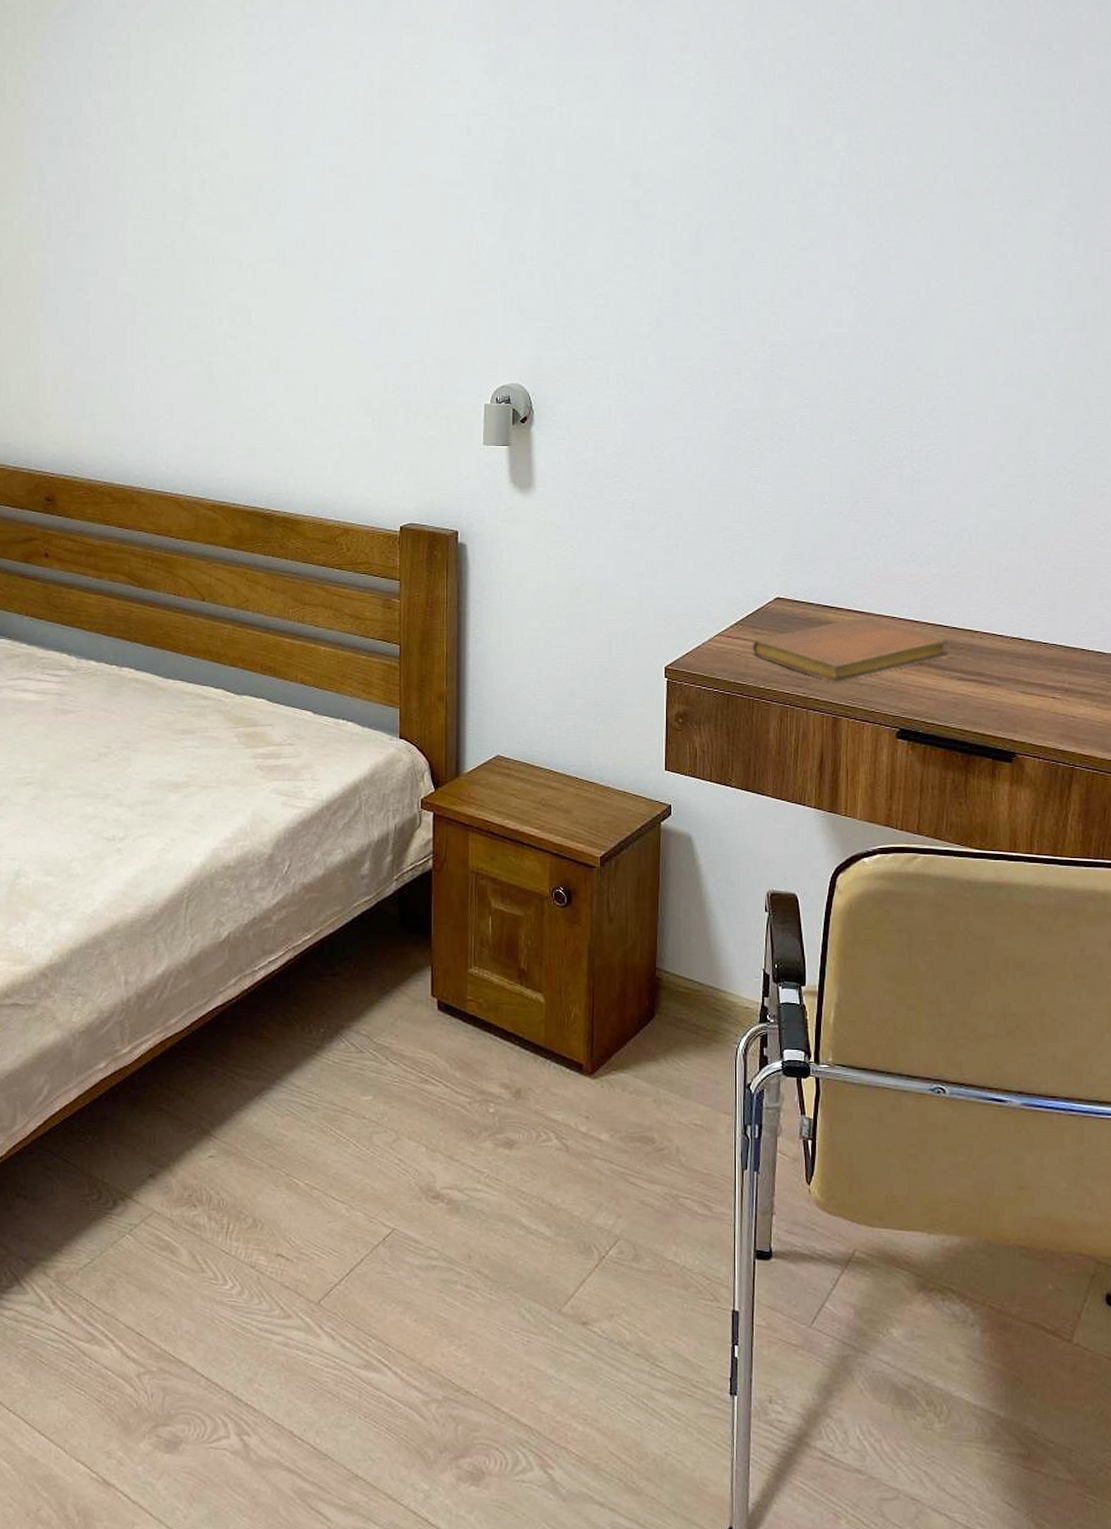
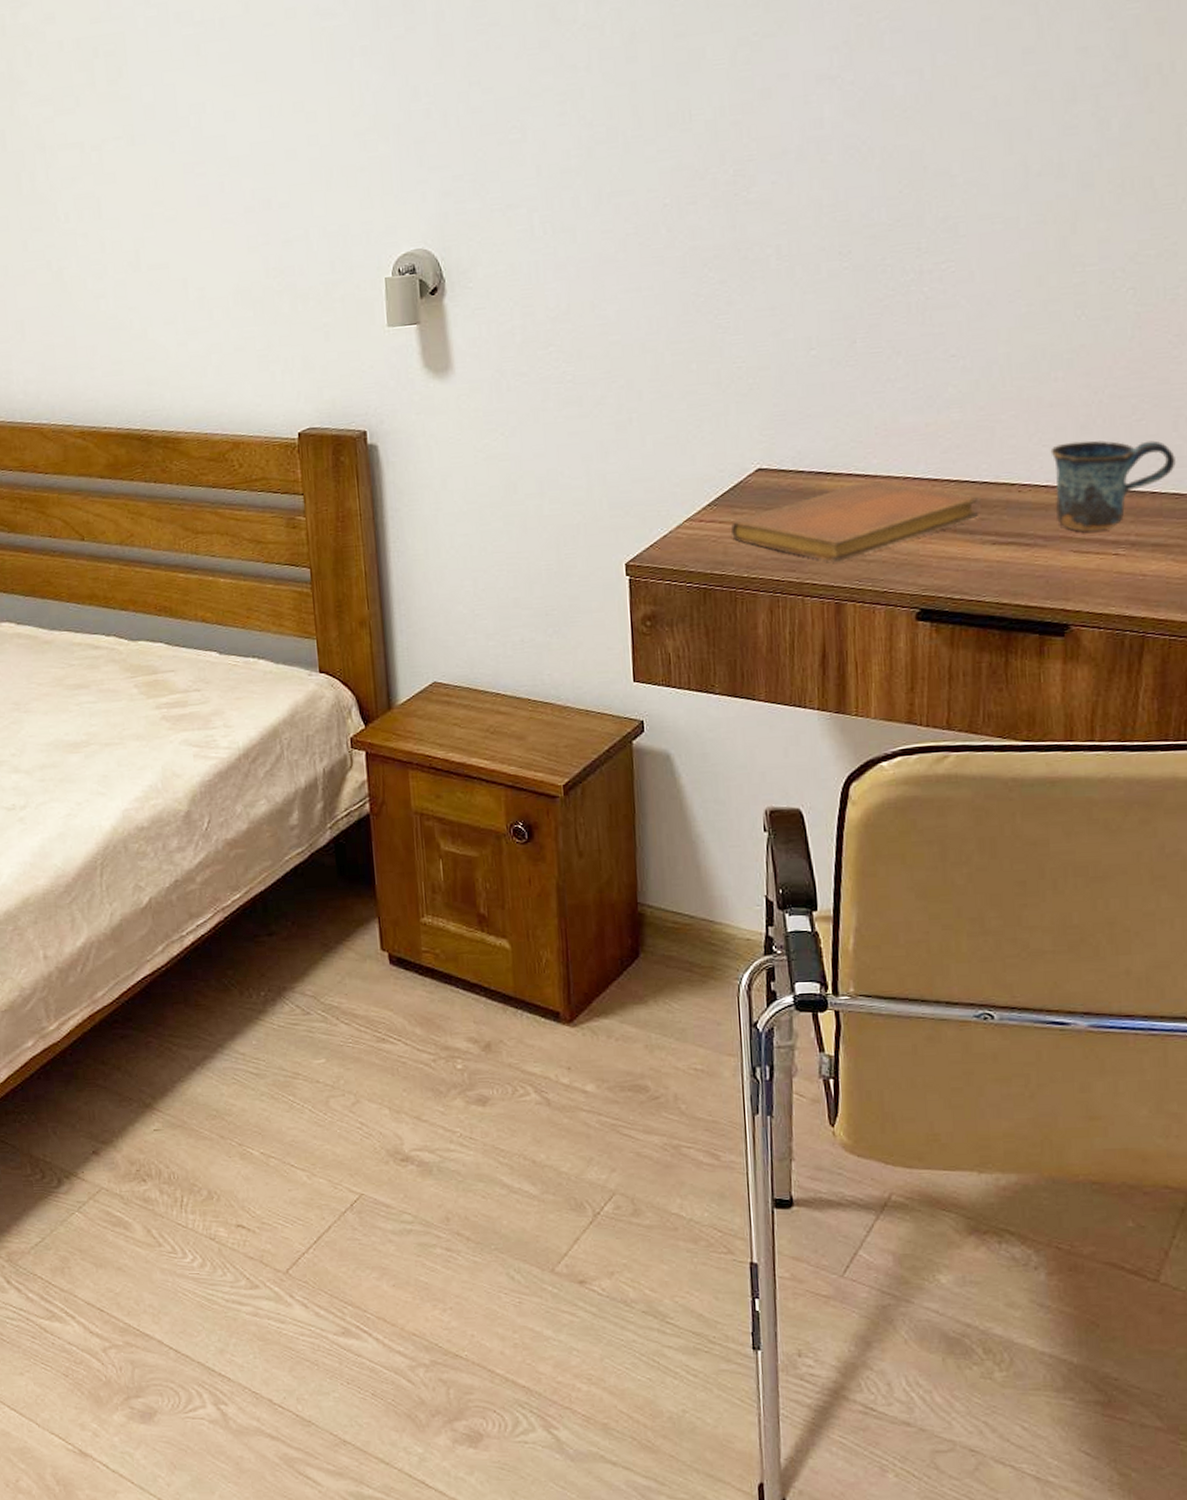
mug: none [1005,602,1100,677] -> present [1050,440,1176,533]

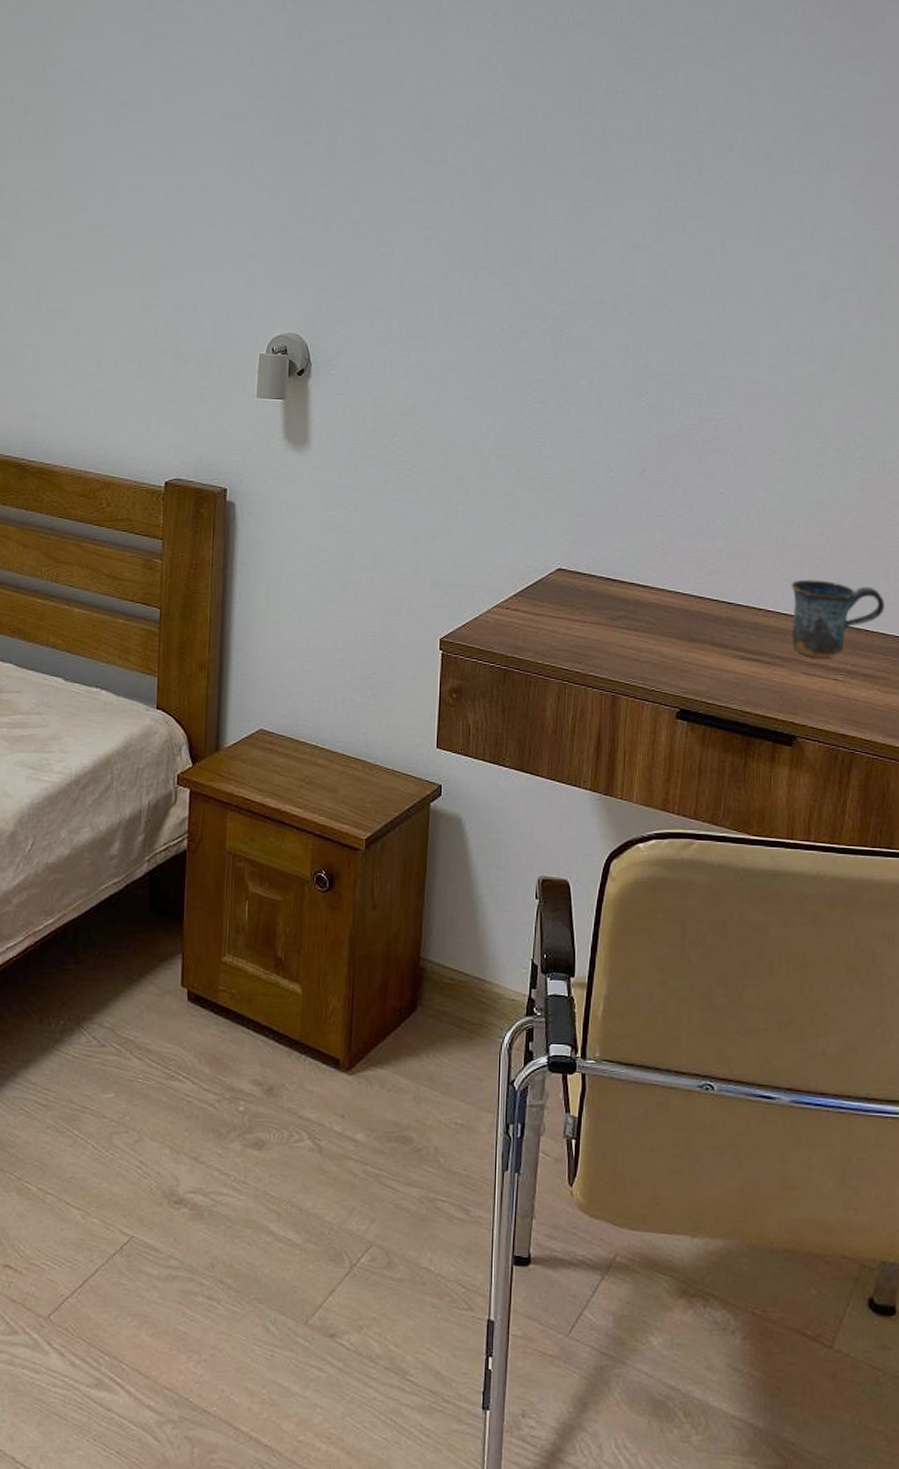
notebook: present [730,480,978,563] -> none [531,591,732,660]

